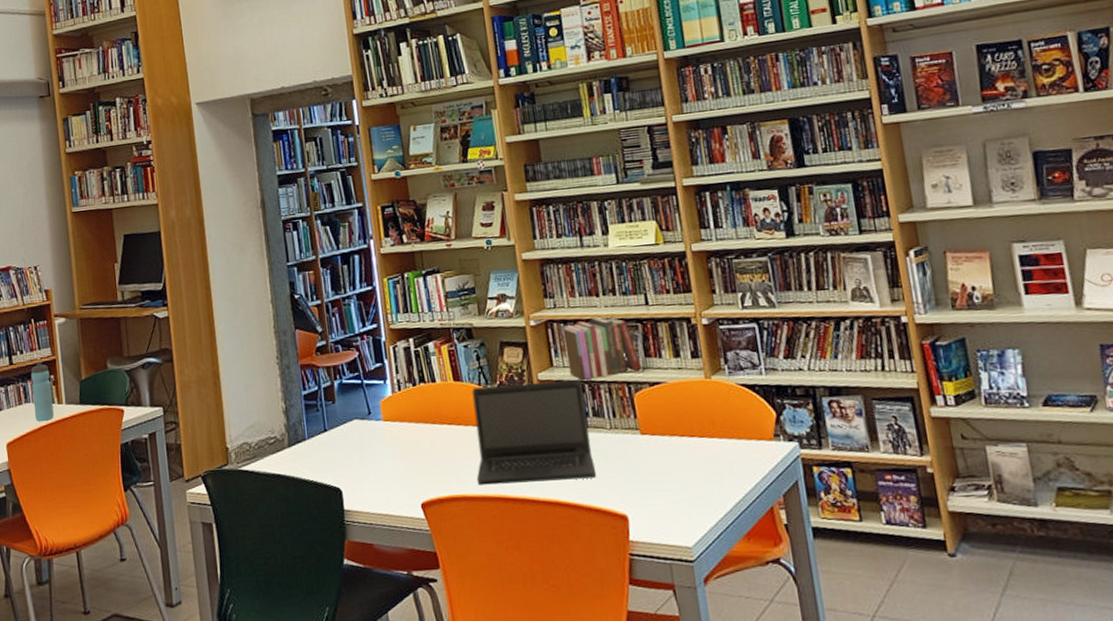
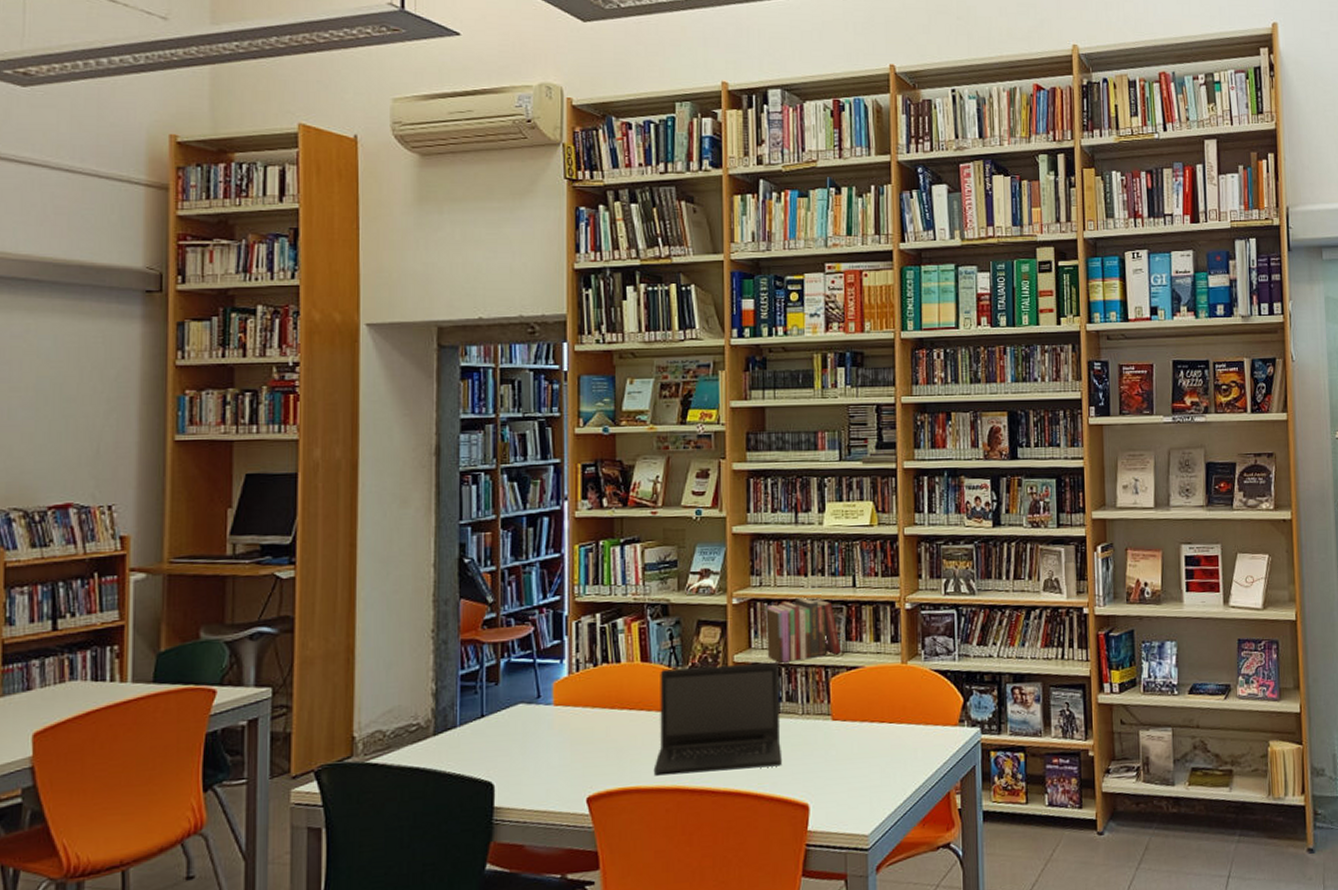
water bottle: present [31,361,54,422] -> none [82,627,113,705]

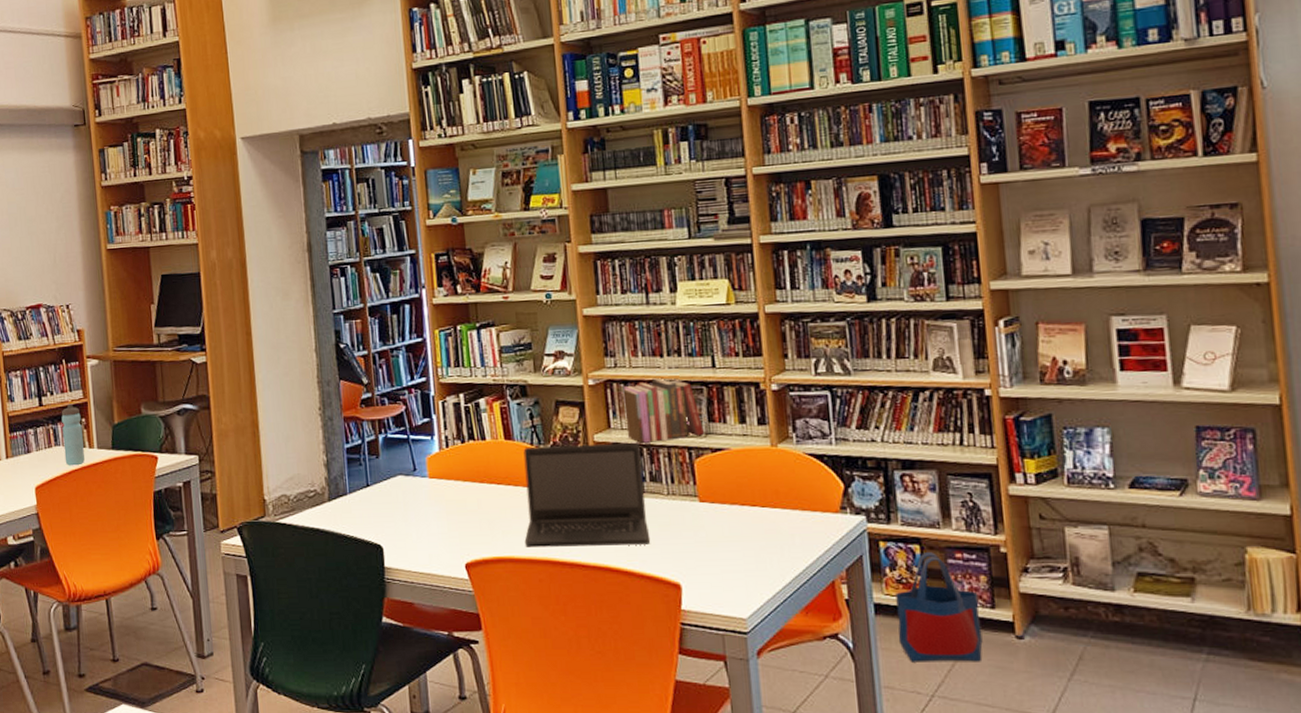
water bottle: none [82,627,113,705] -> present [61,403,85,466]
tote bag: none [1001,759,1071,865] -> present [896,552,983,662]

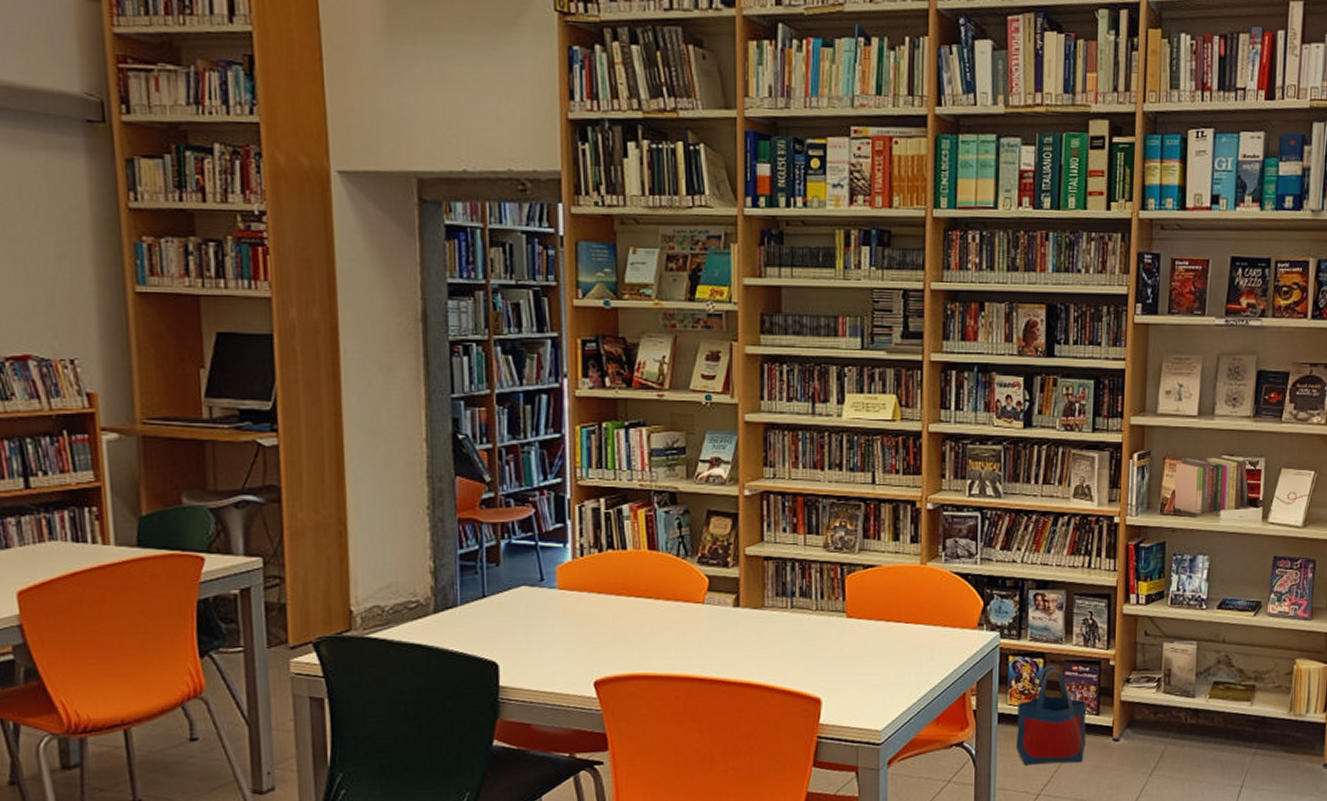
water bottle: present [61,403,85,466] -> none [59,487,95,566]
laptop: present [523,443,651,547] -> none [662,557,795,664]
books: present [623,378,705,443] -> none [780,491,859,557]
books: none [1052,314,1174,382] -> present [1173,455,1265,514]

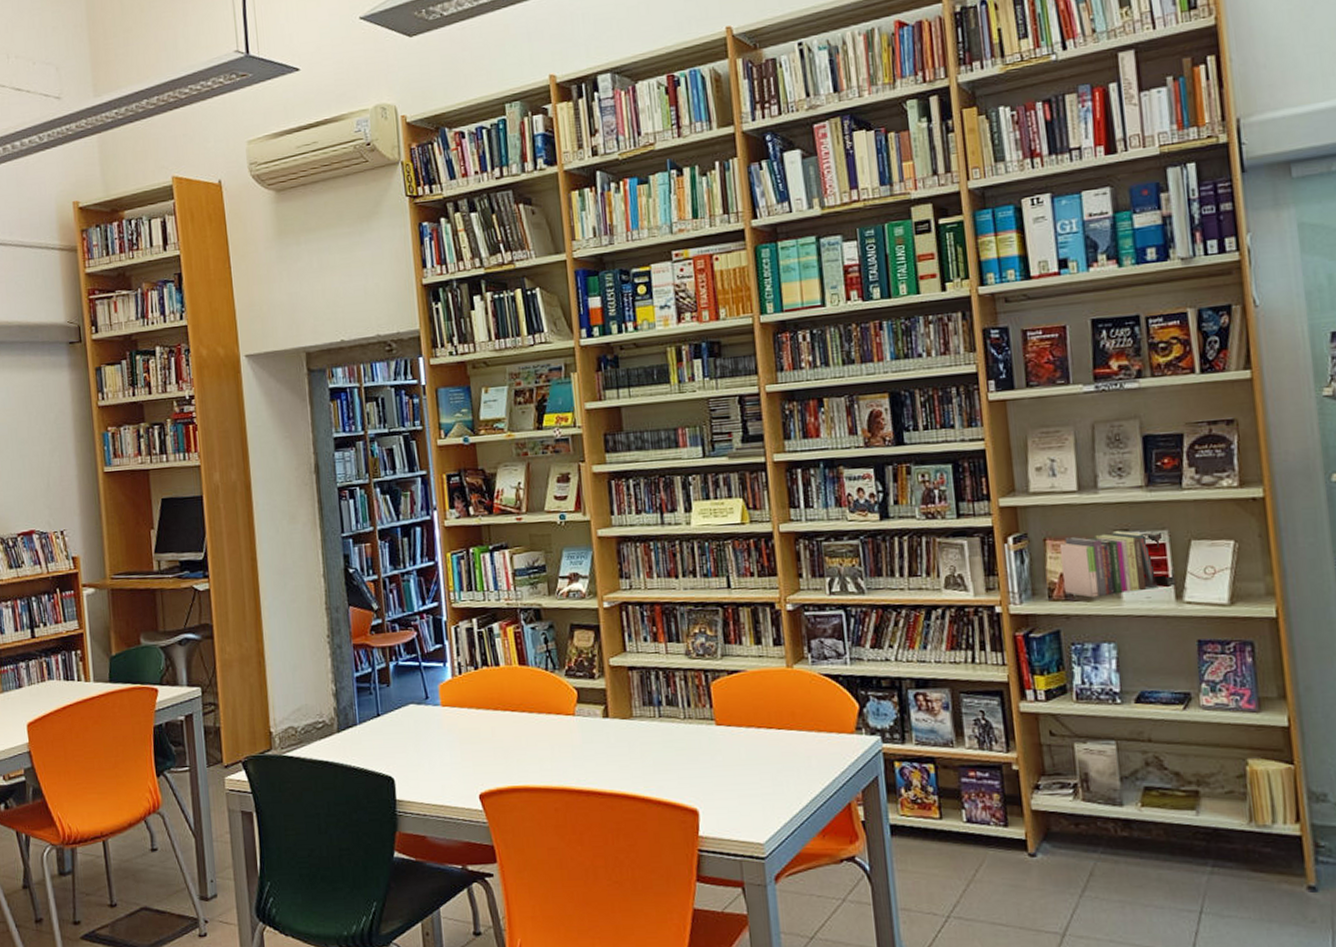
tote bag: present [1015,665,1087,765] -> none [911,771,997,883]

